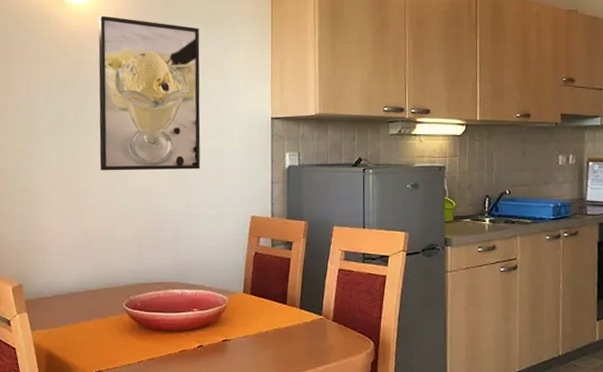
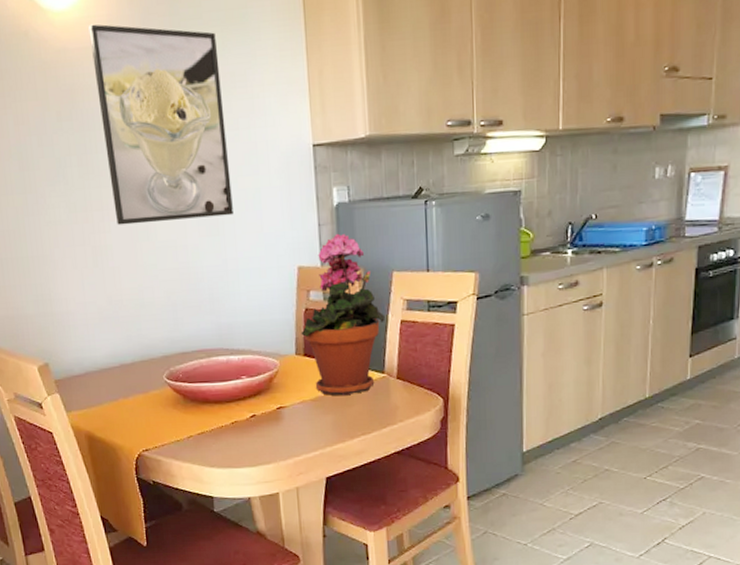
potted plant: none [249,190,325,334] -> present [301,233,385,396]

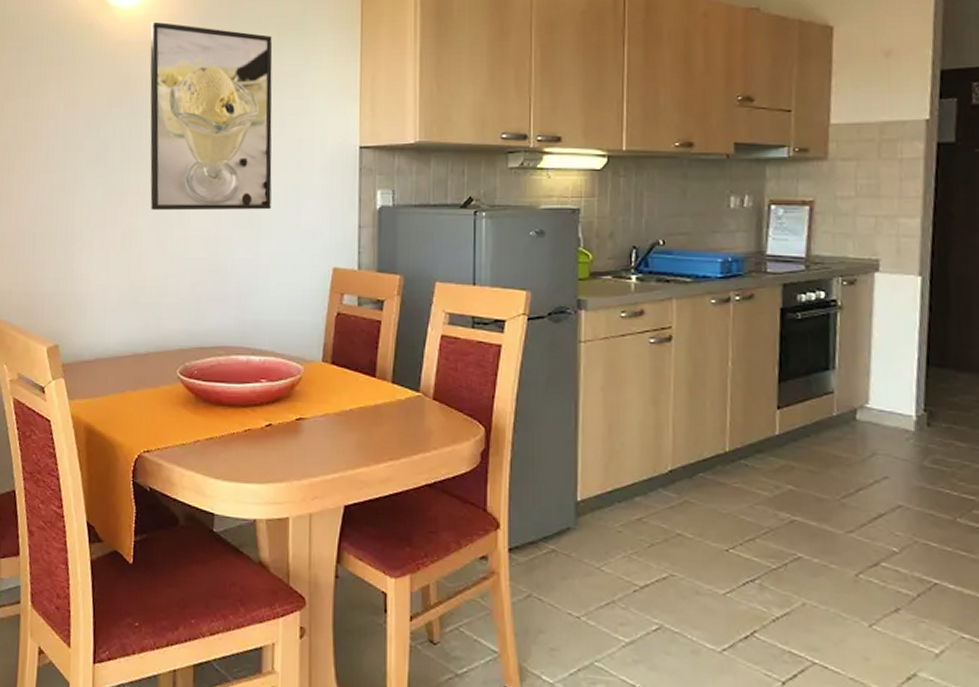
potted plant: present [301,233,385,396] -> none [330,237,424,413]

